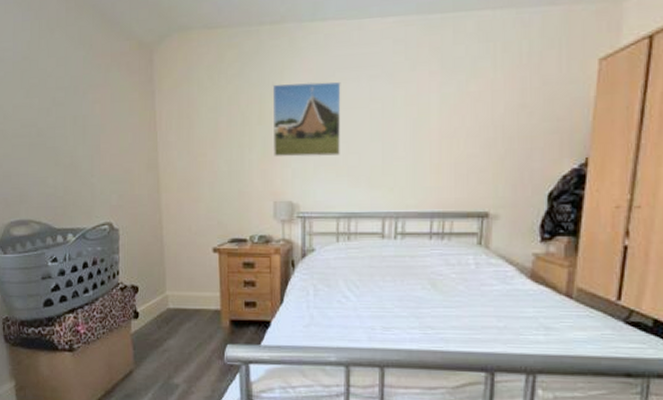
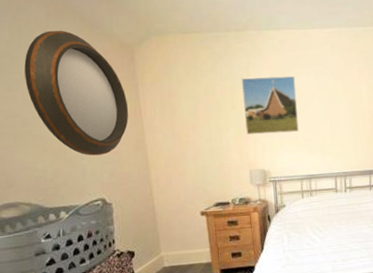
home mirror: none [42,28,142,173] -> present [24,30,128,156]

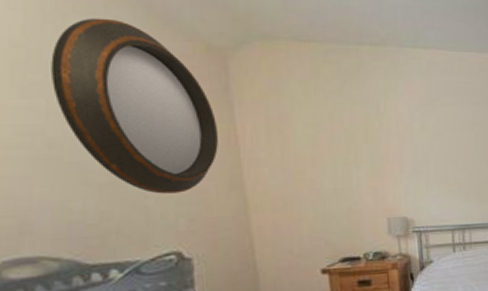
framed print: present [241,75,299,135] -> none [377,104,450,175]

